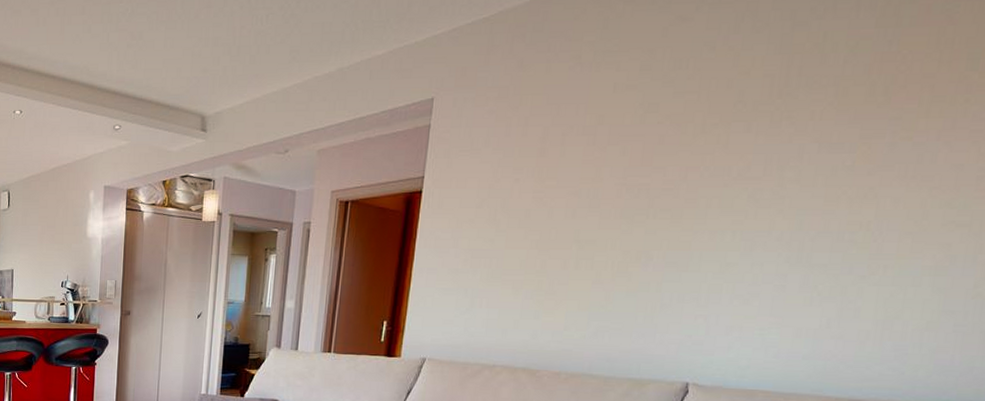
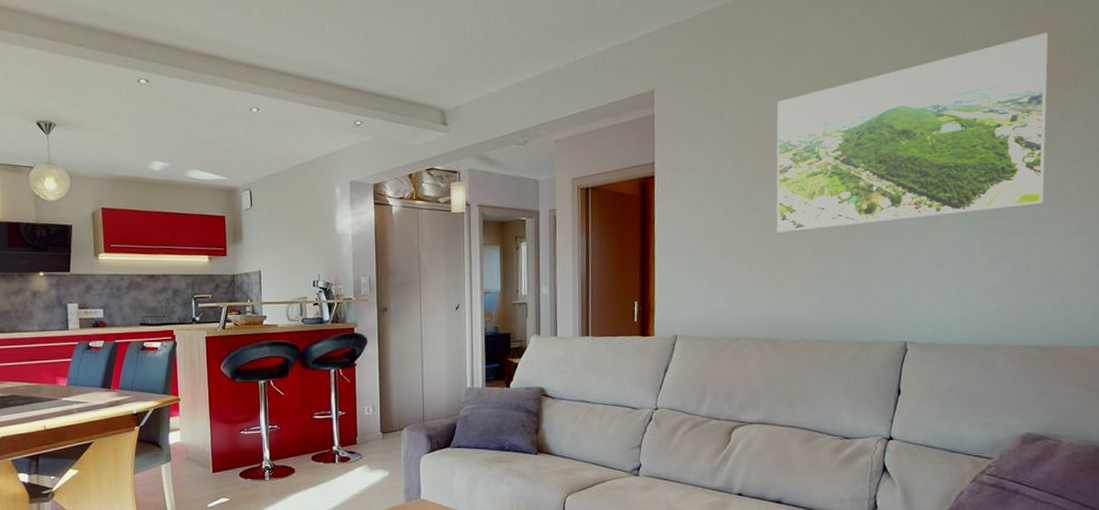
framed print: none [553,33,940,257] -> present [776,32,1048,233]

